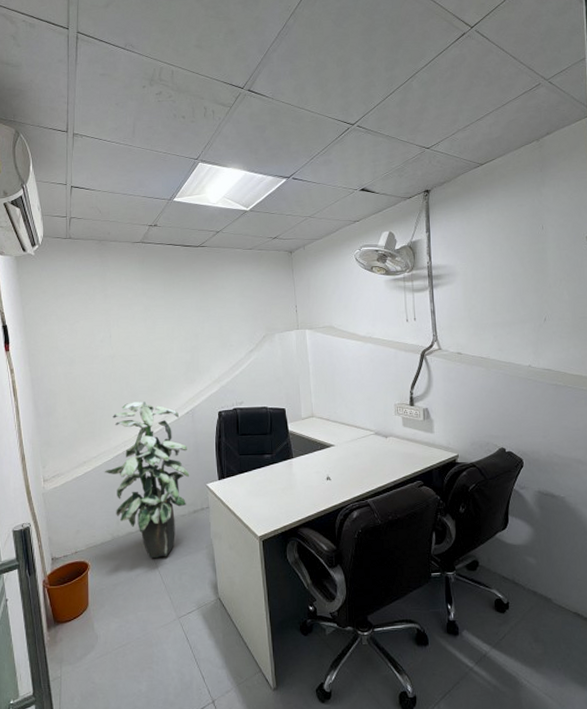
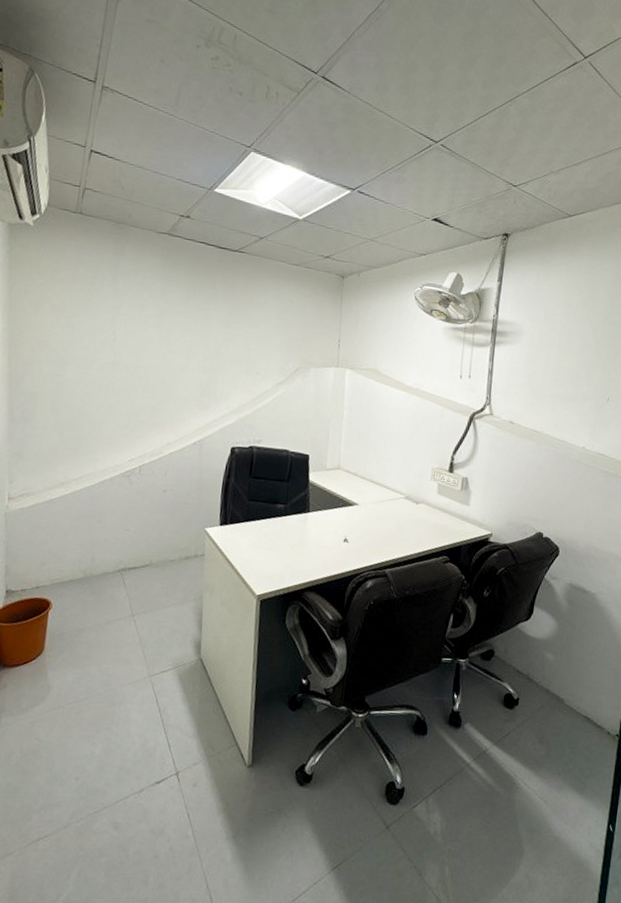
indoor plant: present [104,401,190,559] -> none [84,421,189,606]

